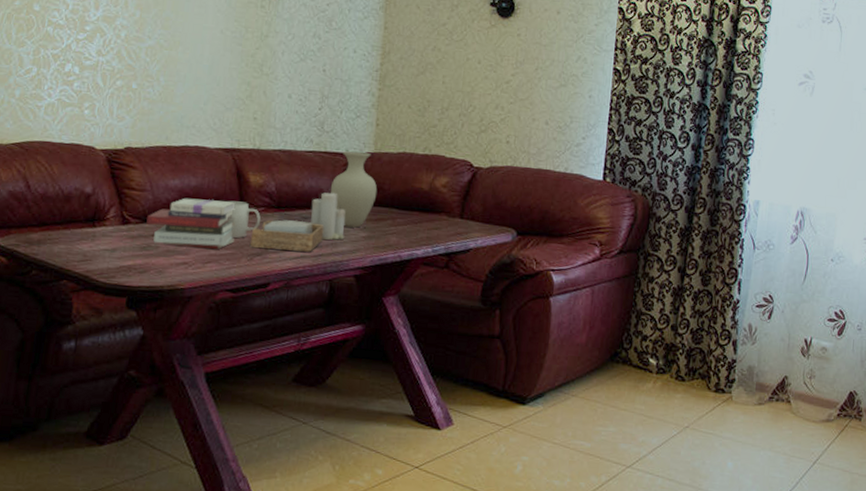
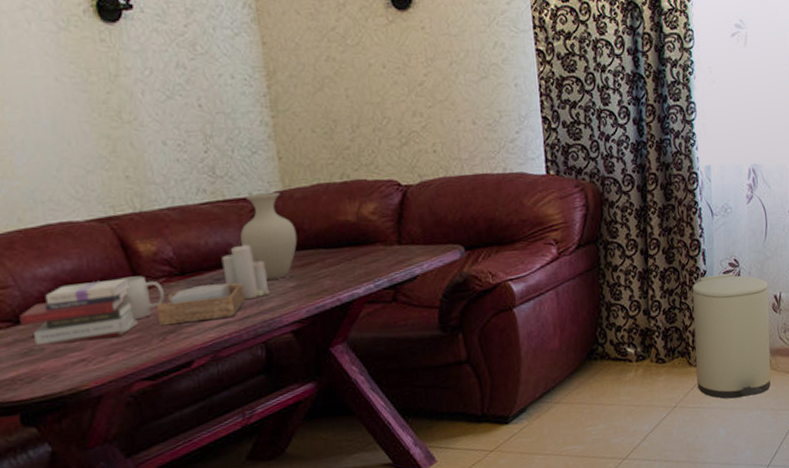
pedal bin: none [713,306,800,435] -> present [692,272,771,399]

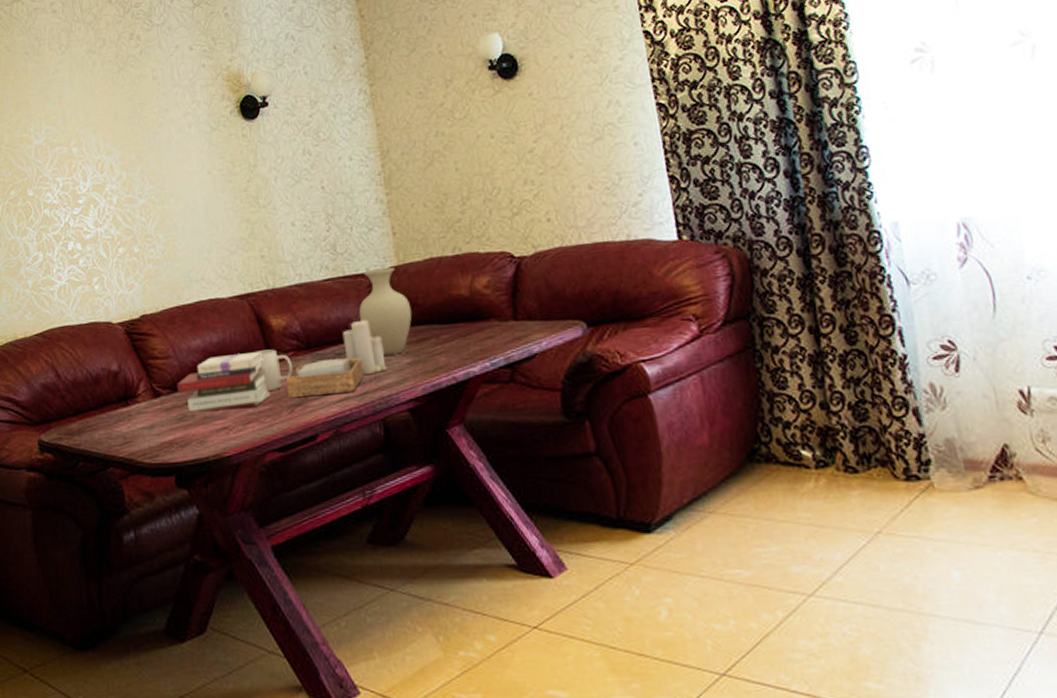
pedal bin: present [692,272,771,399] -> none [887,358,1030,529]

